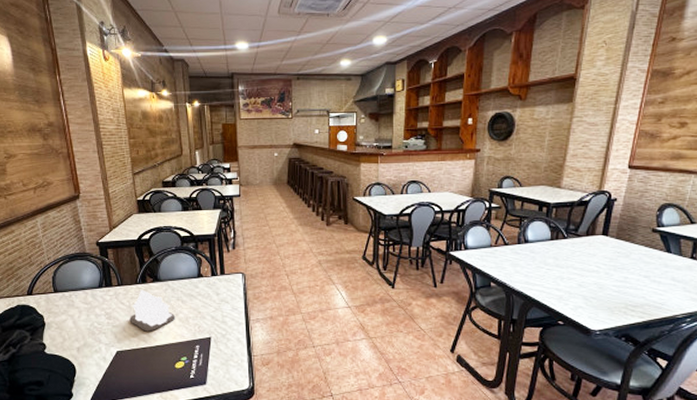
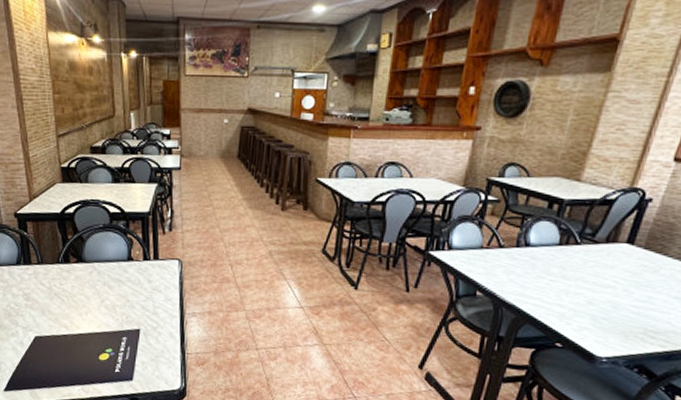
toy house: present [129,289,176,332] -> none [50,270,101,318]

